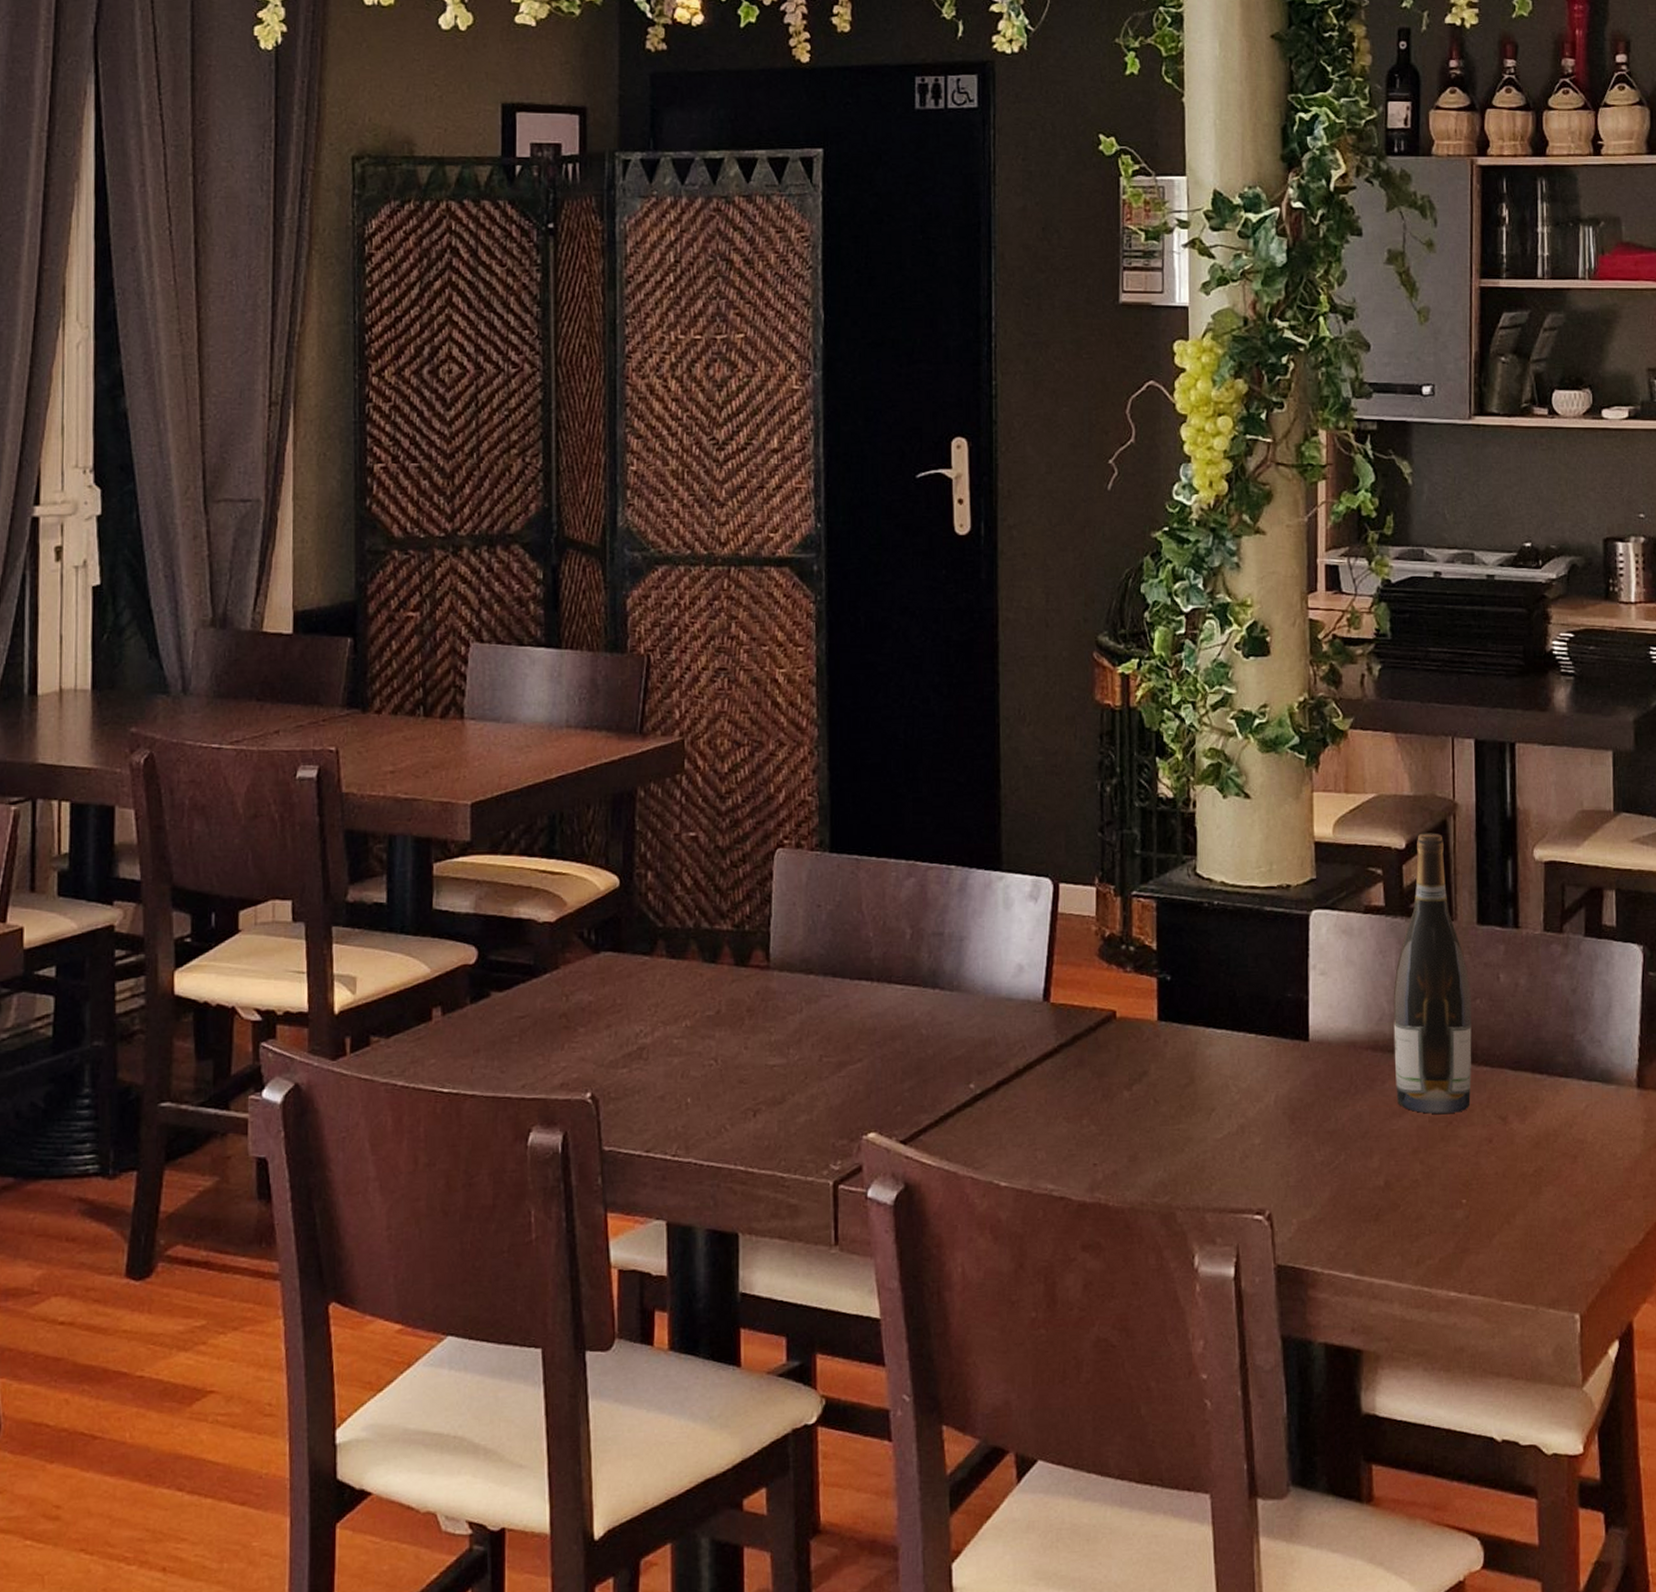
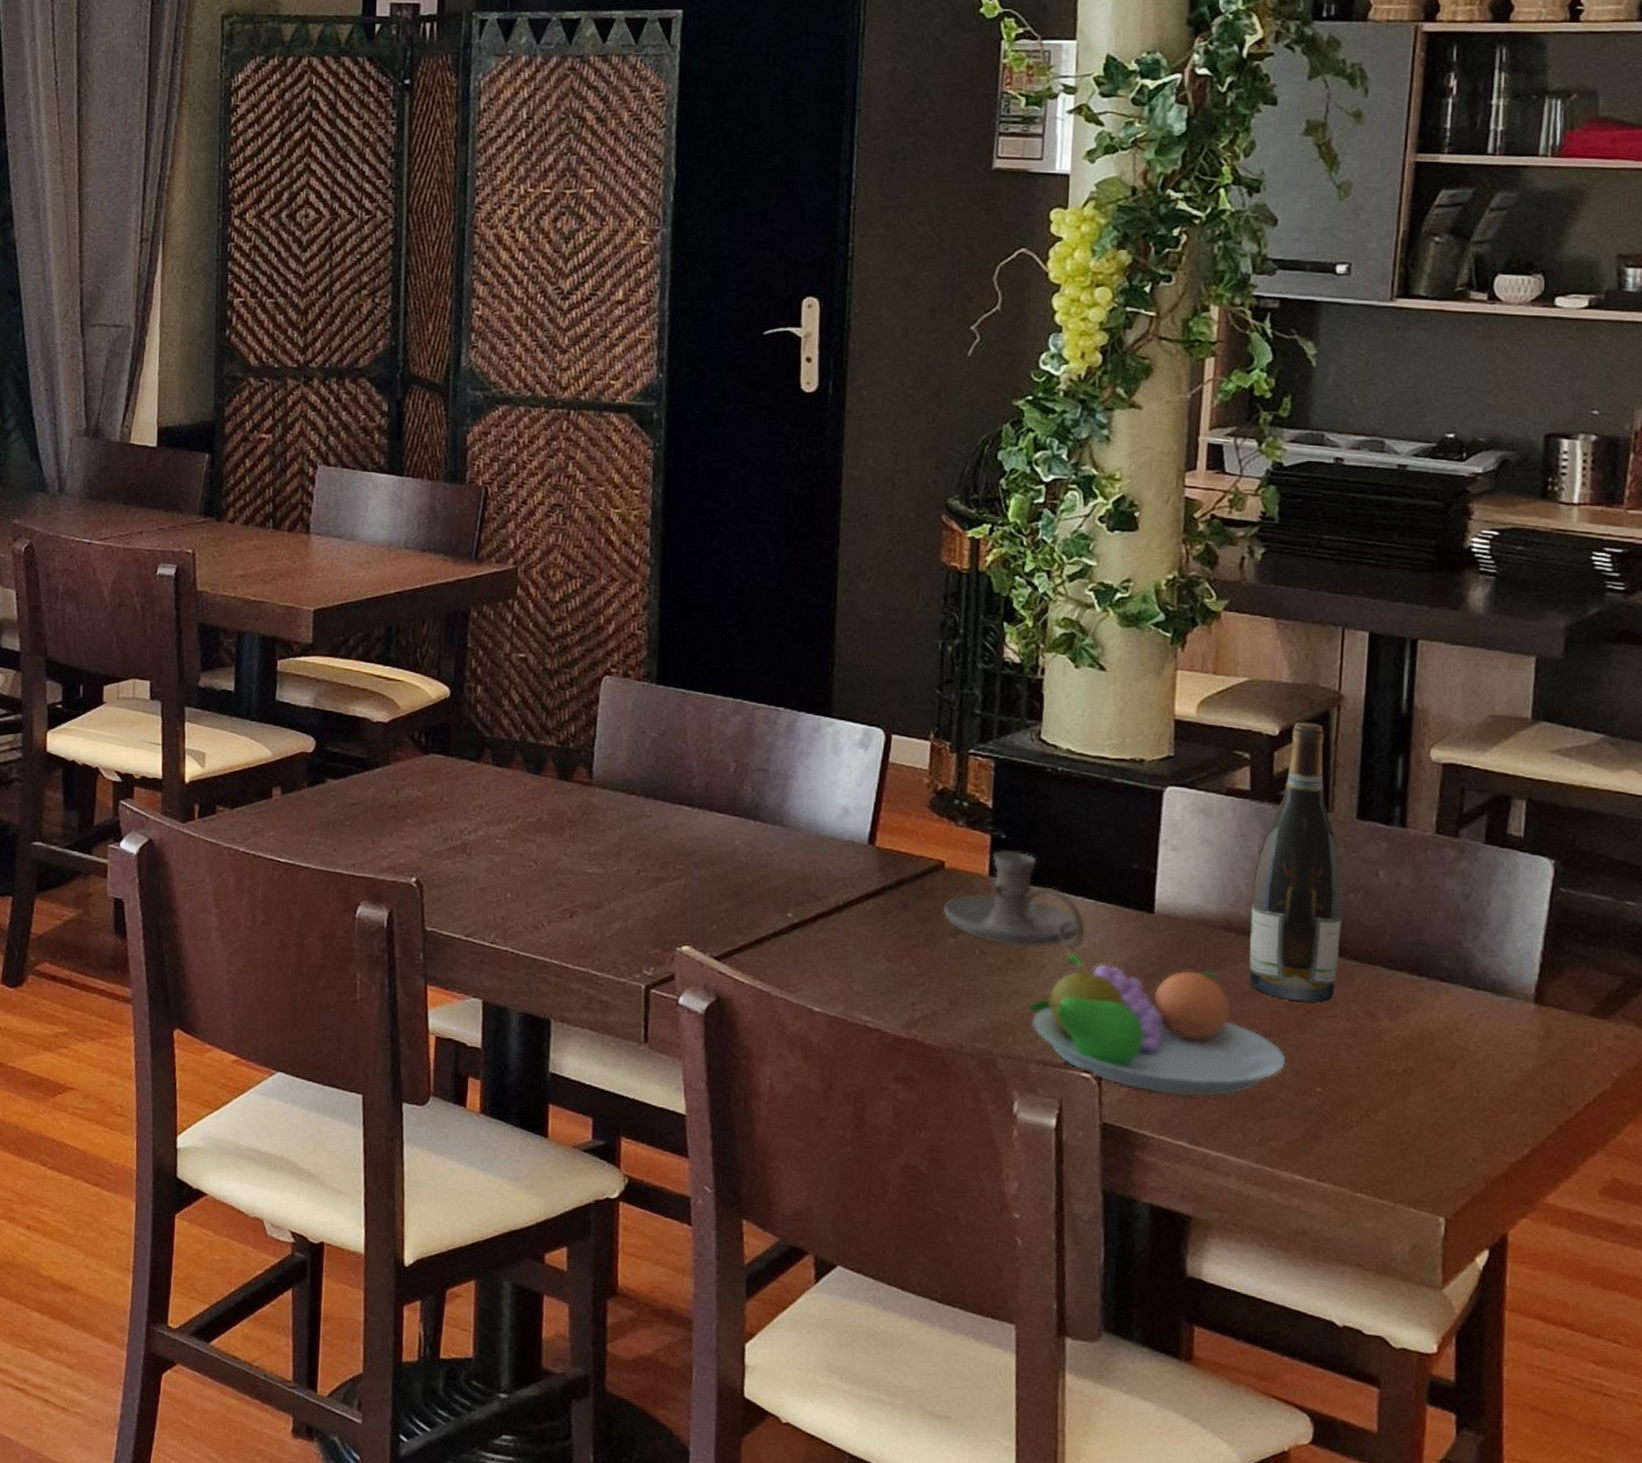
candle holder: none [1117,992,1248,1092] -> present [943,850,1085,949]
fruit bowl: none [1203,1092,1434,1226] -> present [1029,954,1287,1097]

